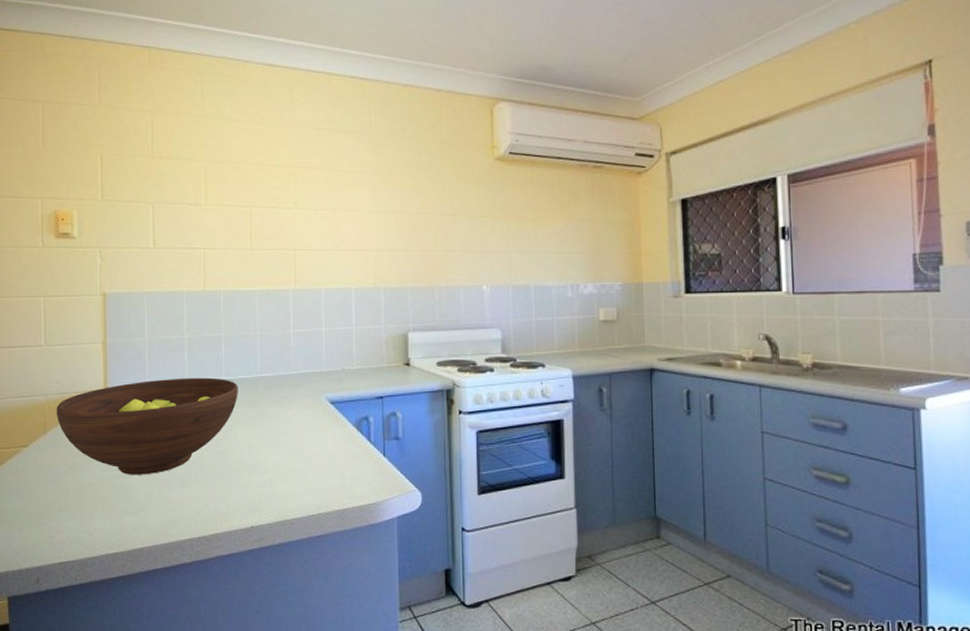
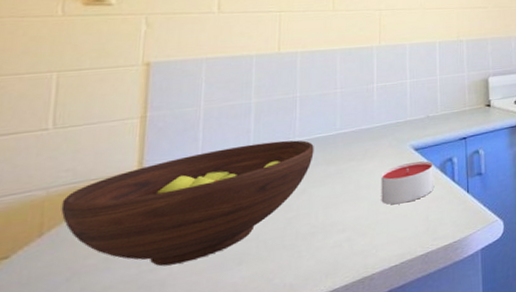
candle: none [299,415,349,456] -> present [381,161,433,205]

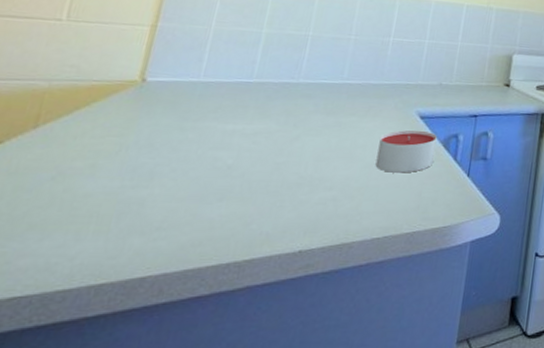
fruit bowl: present [61,140,314,267] -> none [58,75,317,187]

